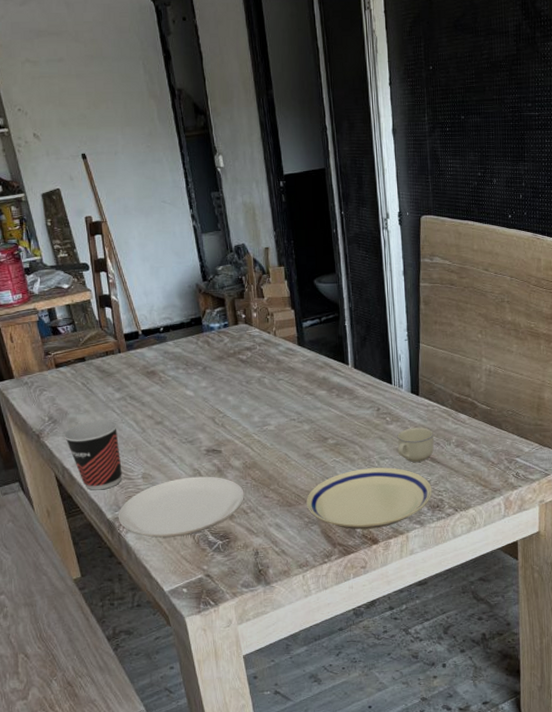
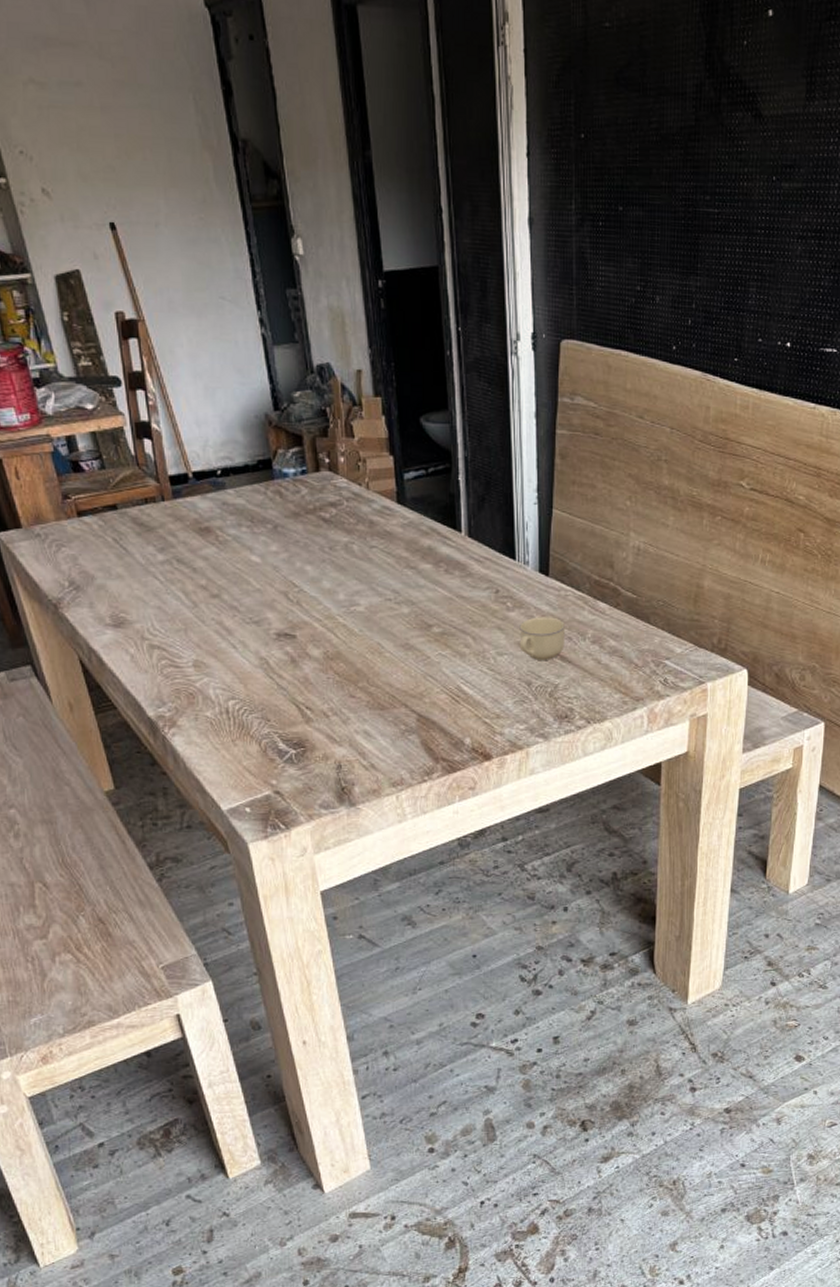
cup: present [64,420,122,490] -> none [89,589,167,680]
plate: present [118,476,244,538] -> none [161,667,325,743]
plate: present [306,467,432,530] -> none [403,665,560,742]

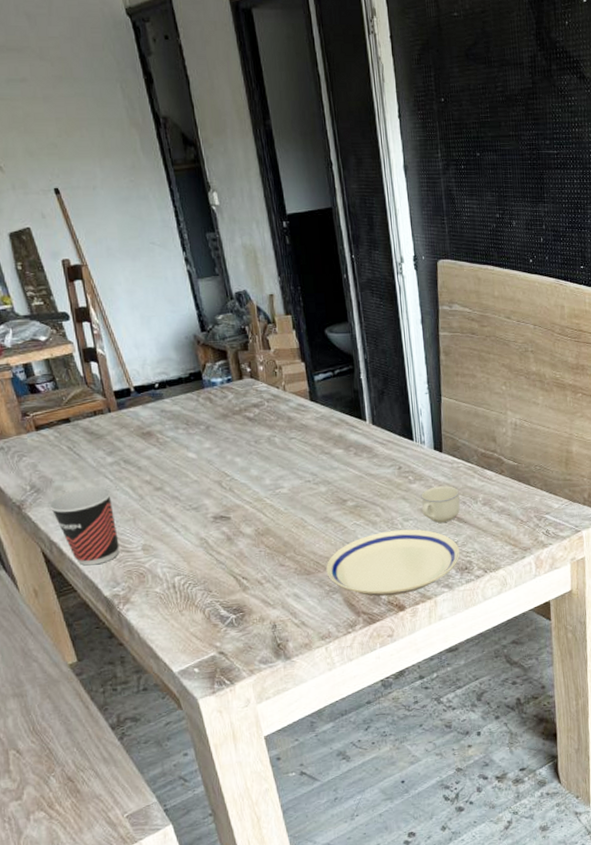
cup: none [89,589,167,680] -> present [49,487,119,566]
plate: none [403,665,560,742] -> present [326,529,460,597]

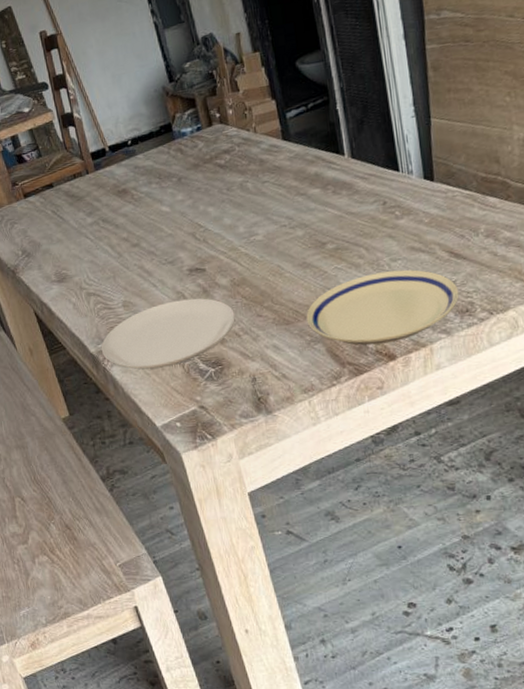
cup: present [49,487,119,566] -> none [38,247,102,324]
plate: none [116,545,258,615] -> present [101,298,235,370]
cup: present [421,486,460,523] -> none [410,218,458,261]

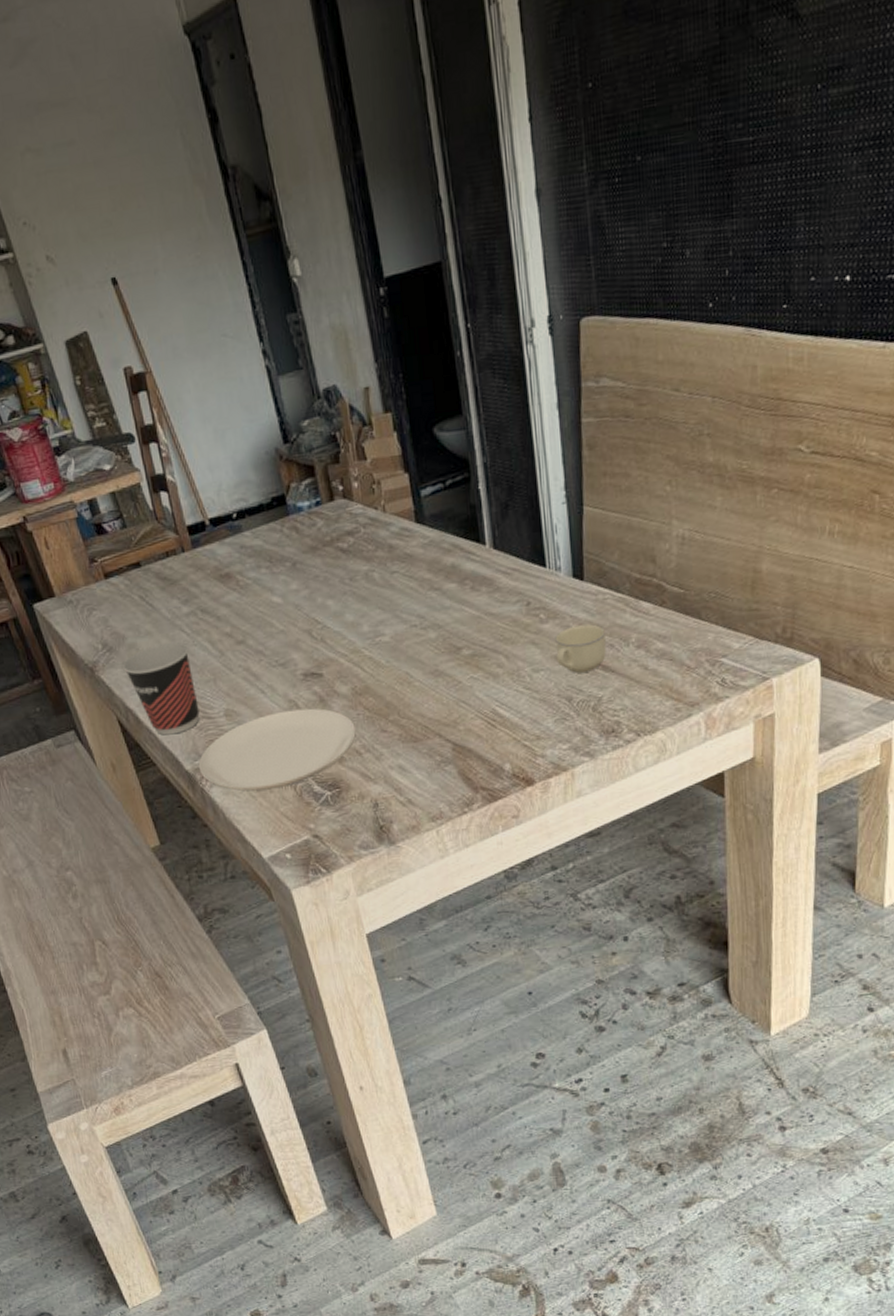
cup: none [38,247,102,324] -> present [123,642,200,736]
plate: present [306,269,459,346] -> none [436,682,605,768]
cup: none [410,218,458,261] -> present [555,624,606,673]

